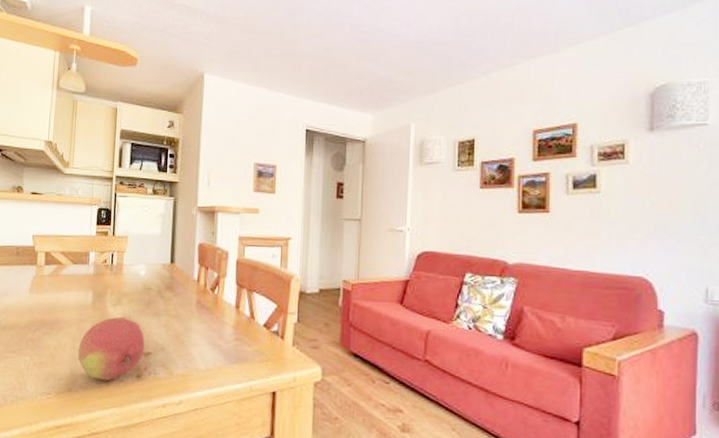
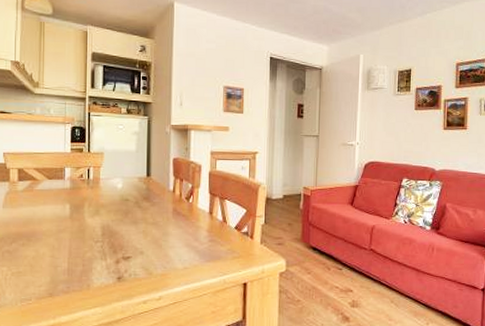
fruit: present [78,316,145,381] -> none [57,226,124,285]

